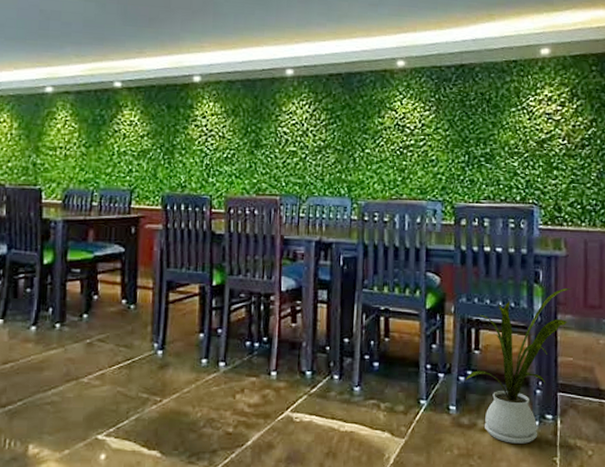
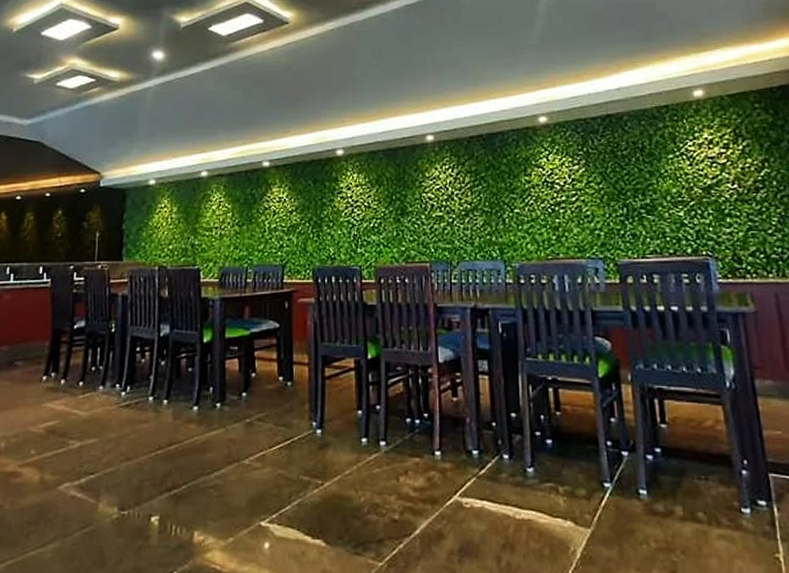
house plant: present [465,287,572,444] -> none [654,348,769,536]

